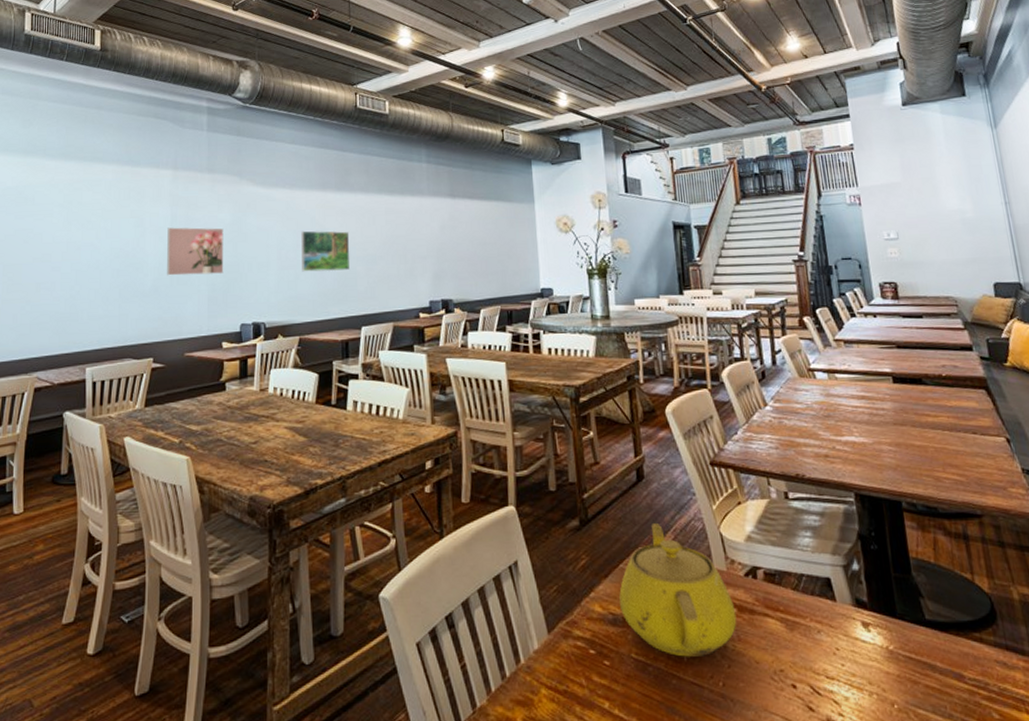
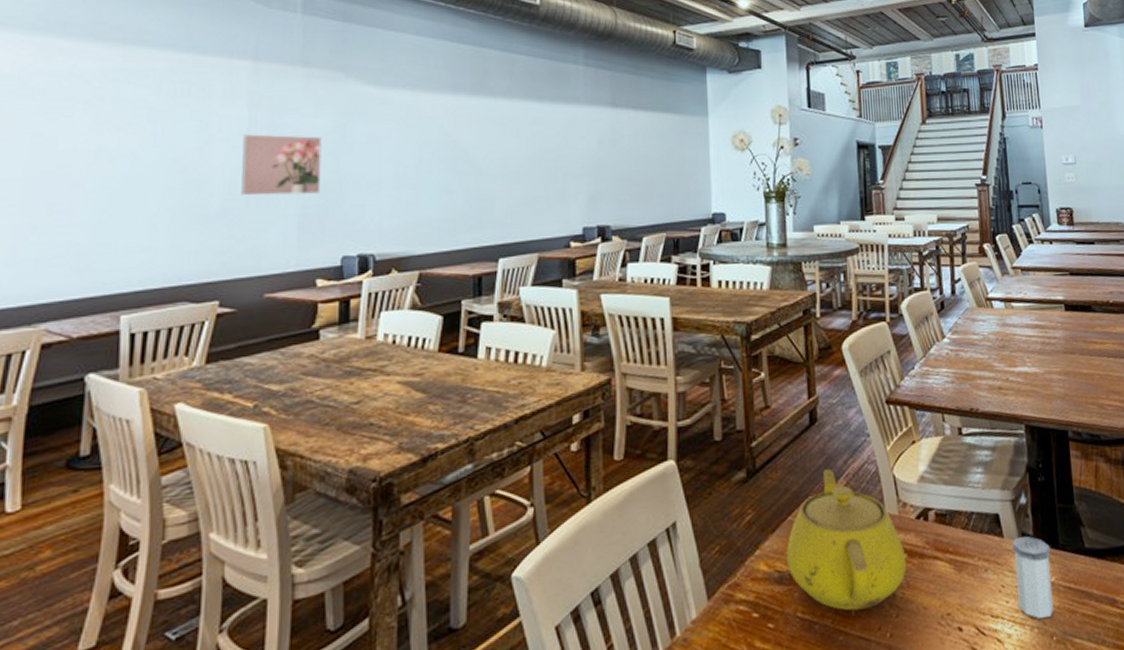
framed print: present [301,230,351,272] -> none [425,142,487,193]
salt shaker: none [845,603,894,685] -> present [1011,536,1054,619]

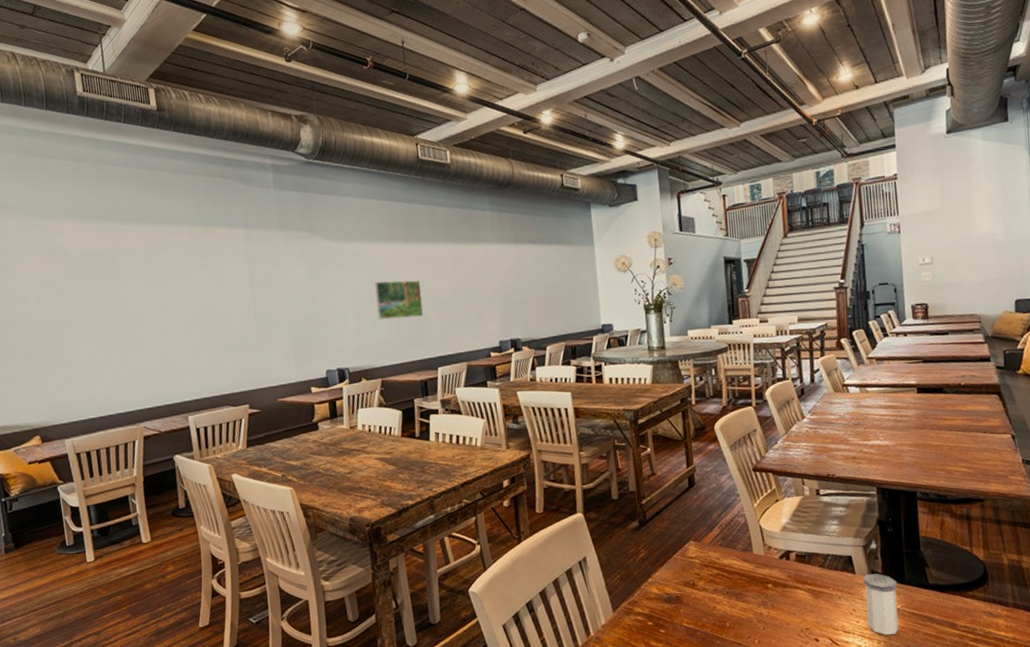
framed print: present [241,134,322,196] -> none [247,283,305,330]
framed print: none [425,142,487,193] -> present [375,280,424,320]
teapot: present [786,468,907,611] -> none [673,520,772,623]

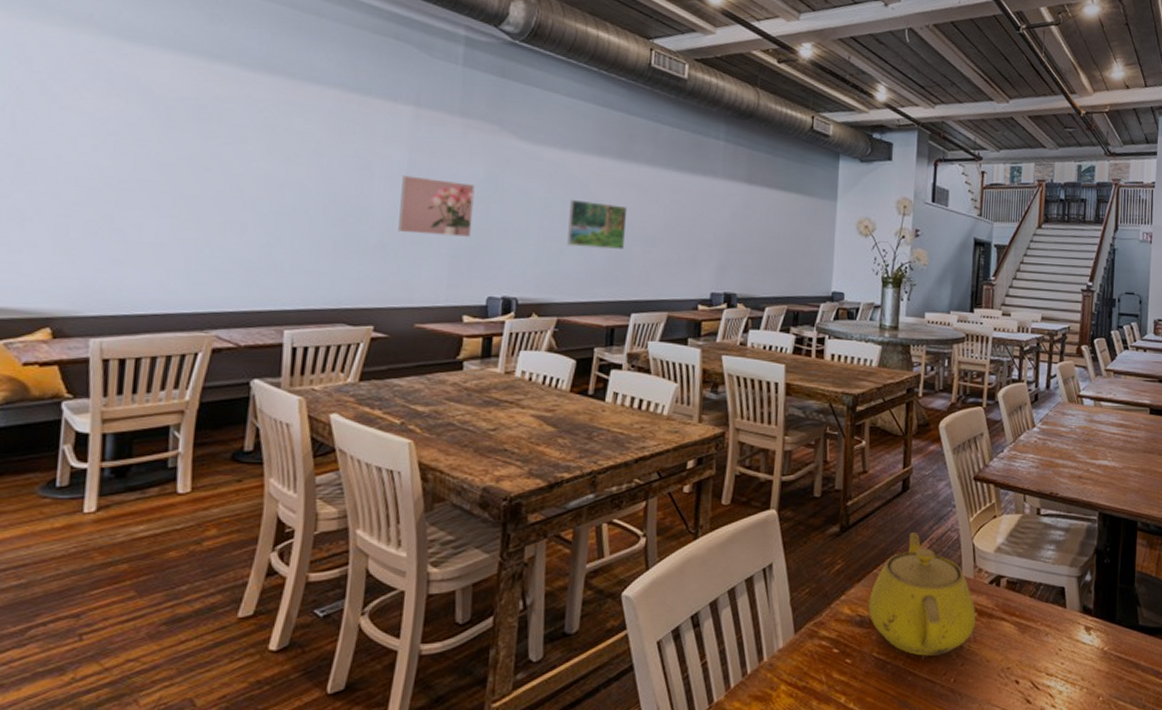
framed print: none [247,283,305,330] -> present [398,175,475,237]
teapot: none [673,520,772,623] -> present [868,531,976,656]
salt shaker: present [862,574,899,635] -> none [1072,610,1107,680]

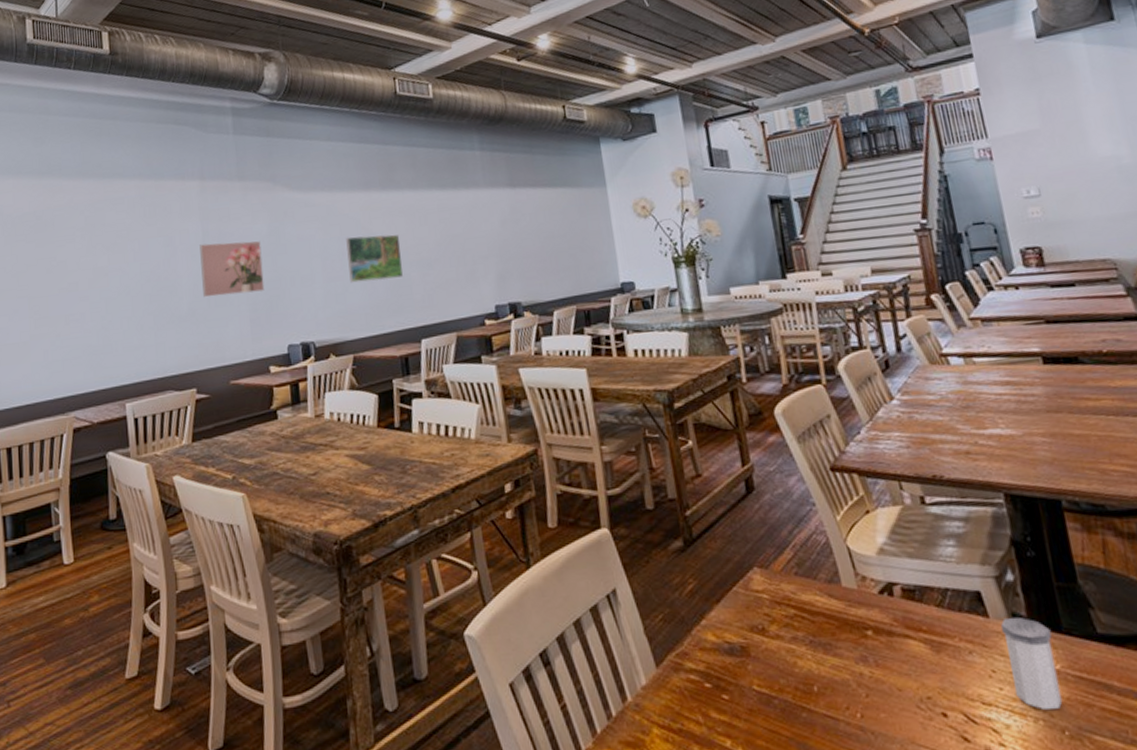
teapot: present [868,531,976,656] -> none [734,538,873,687]
salt shaker: none [1072,610,1107,680] -> present [1000,617,1063,710]

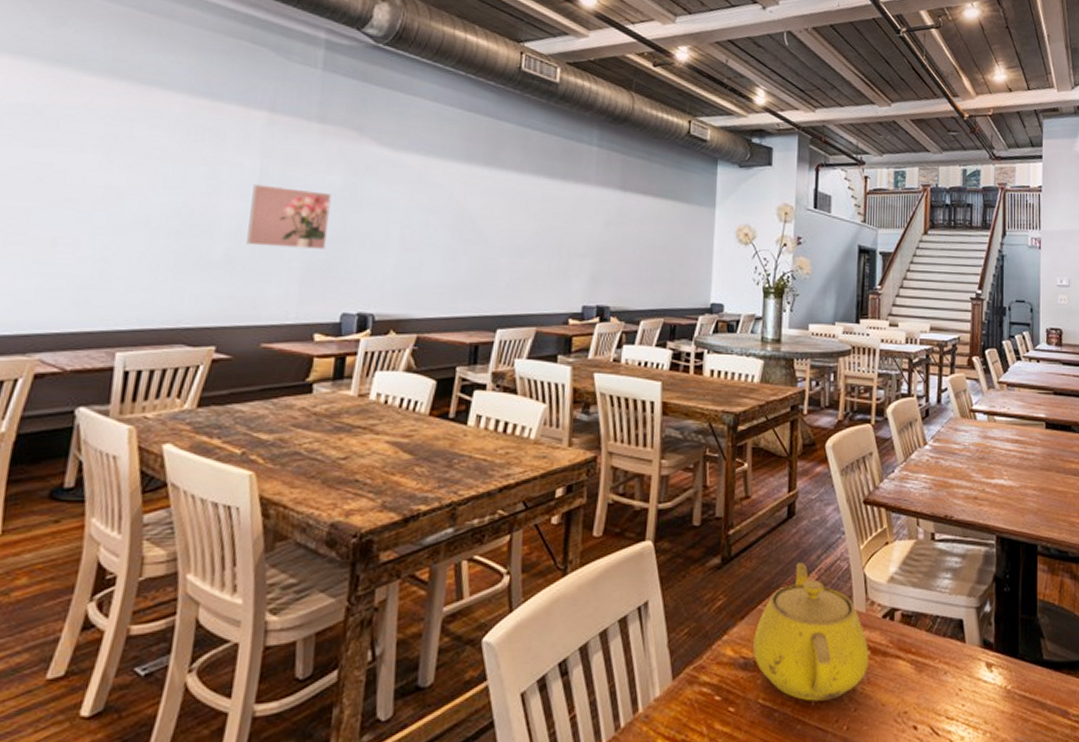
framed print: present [346,234,404,283] -> none [429,208,495,261]
teapot: none [734,538,873,687] -> present [753,561,869,701]
salt shaker: present [1000,617,1063,710] -> none [972,644,1009,724]

